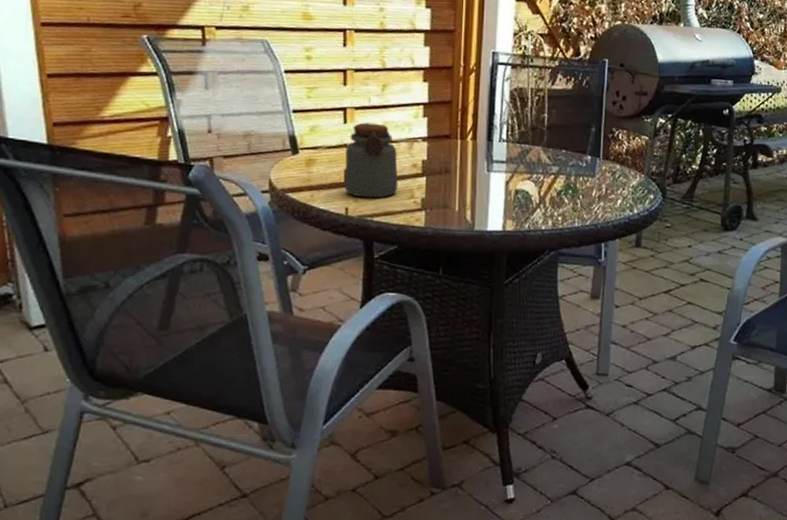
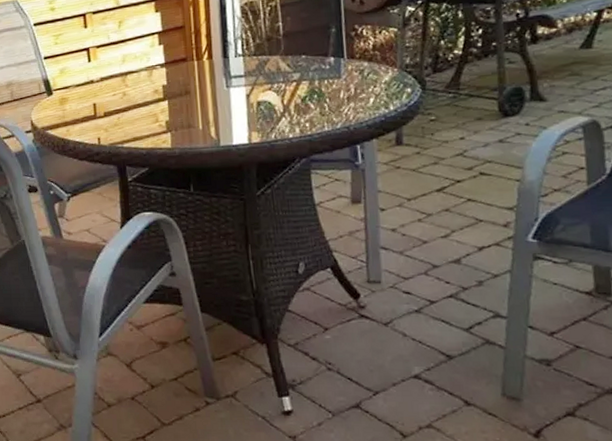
jar: present [344,122,399,198] -> none [92,57,143,127]

